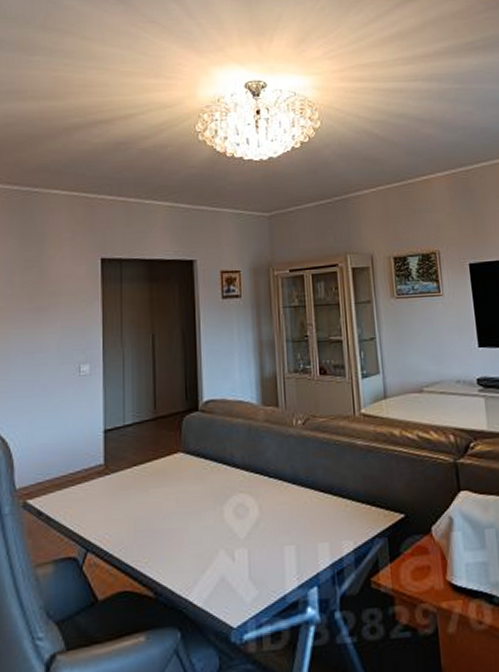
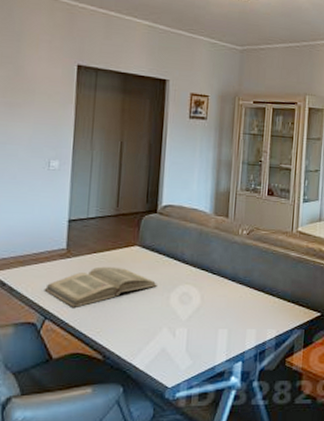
book: none [83,480,207,534] -> present [44,266,157,307]

